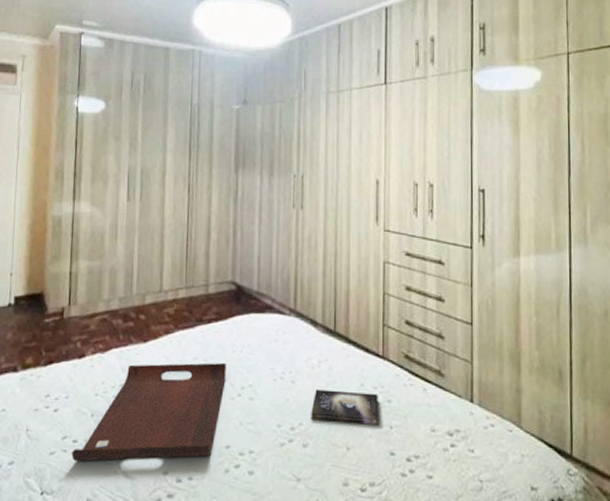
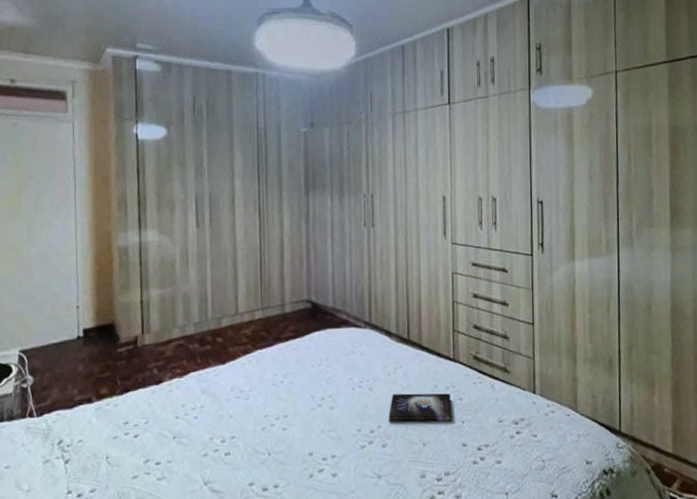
serving tray: present [71,363,226,462] -> none [155,378,306,482]

